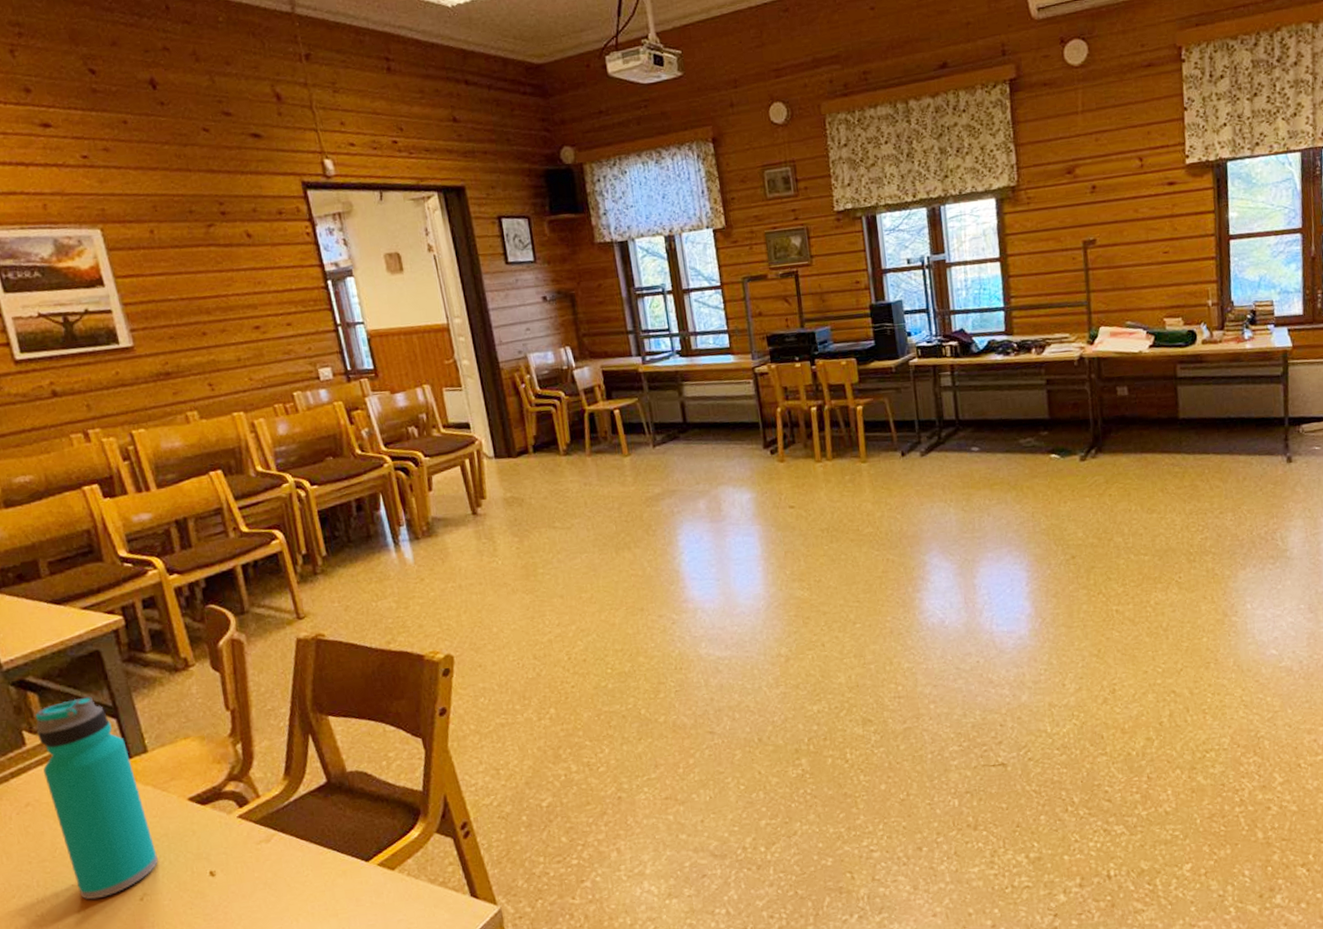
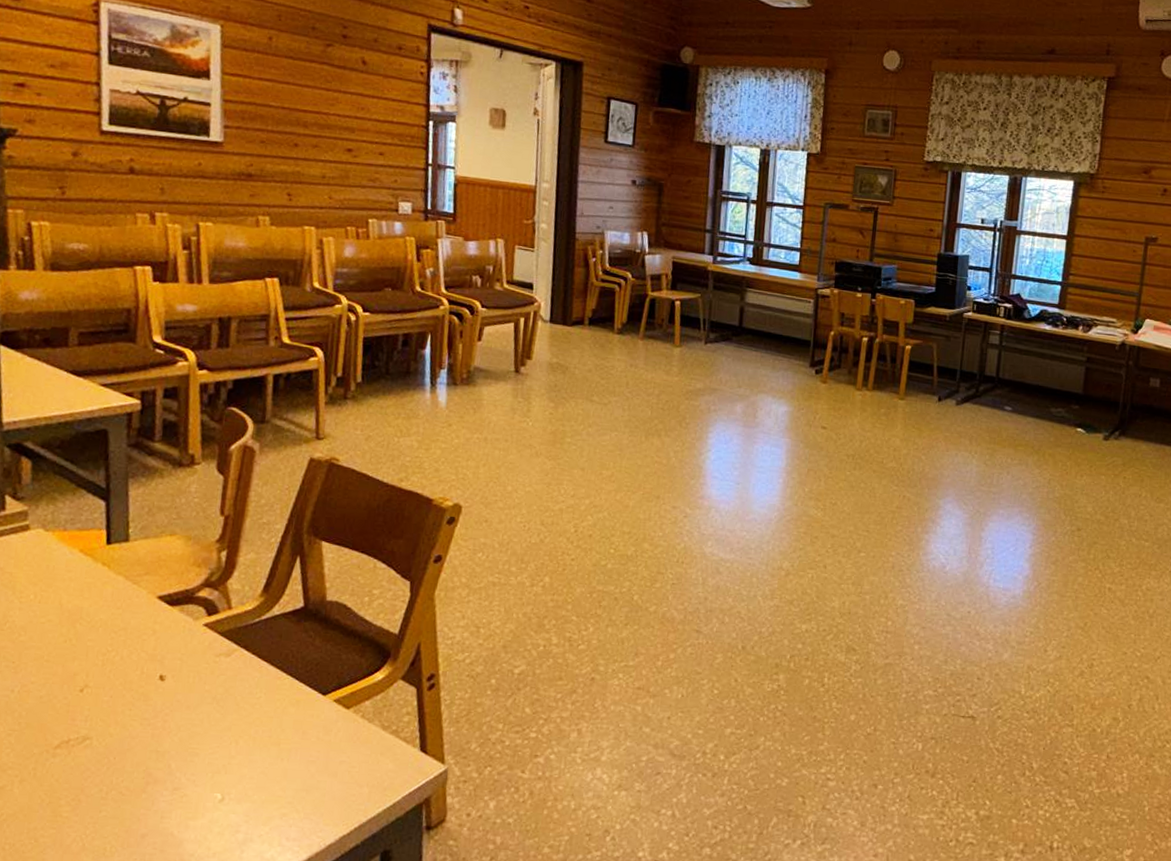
water bottle: present [35,696,158,900] -> none [15,473,110,682]

